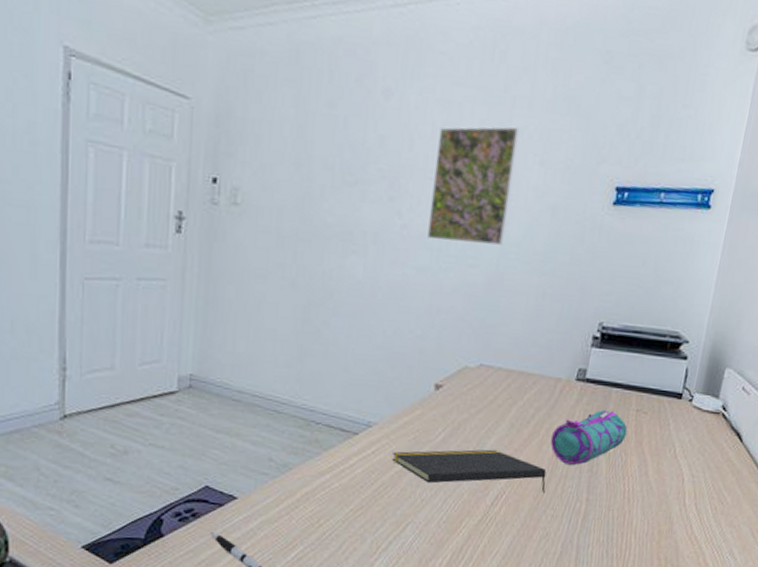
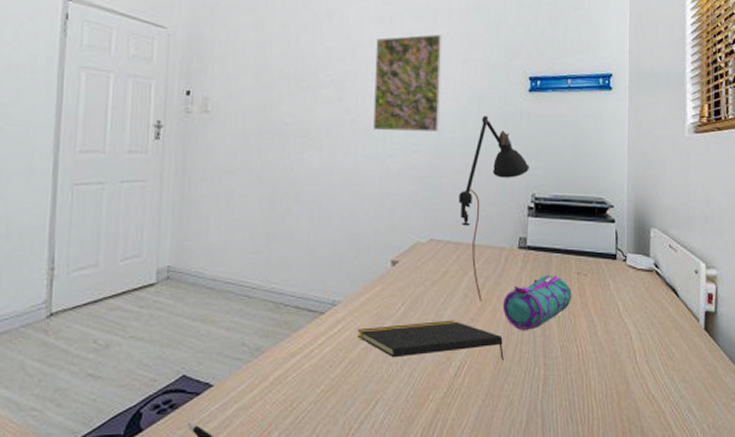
desk lamp: none [516,230,601,432] -> present [459,116,529,301]

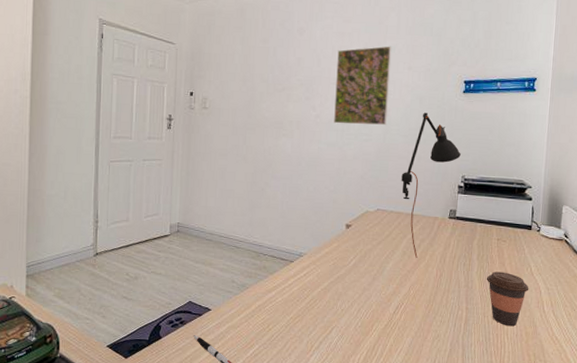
notepad: present [357,320,504,362] -> none [318,271,434,305]
pencil case: present [502,274,572,331] -> none [434,239,492,283]
coffee cup: none [567,314,618,385] -> present [487,271,529,327]

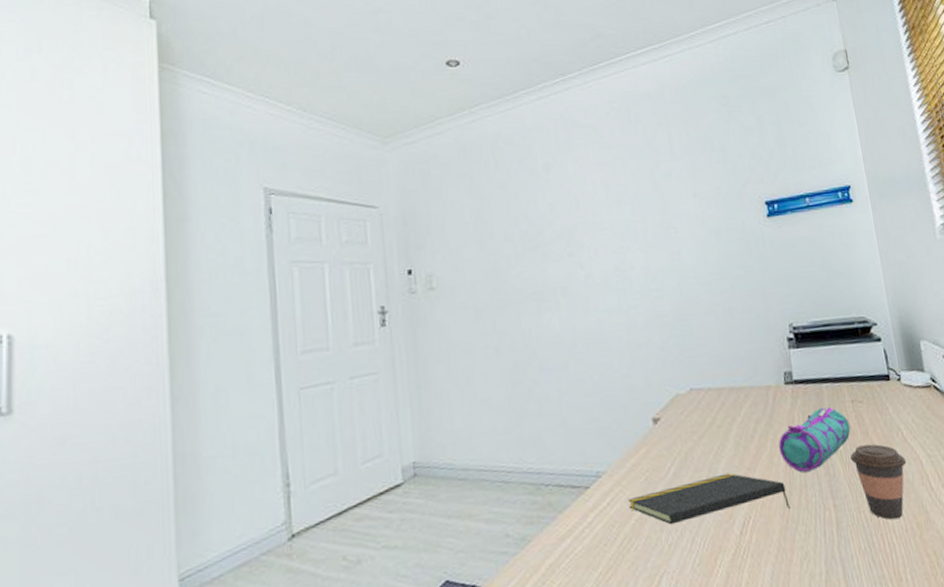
notepad: none [318,271,434,305] -> present [628,472,790,525]
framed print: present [334,46,392,125] -> none [599,171,680,282]
desk lamp: present [401,112,461,258] -> none [712,248,782,448]
pencil case: none [434,239,492,283] -> present [778,407,851,474]

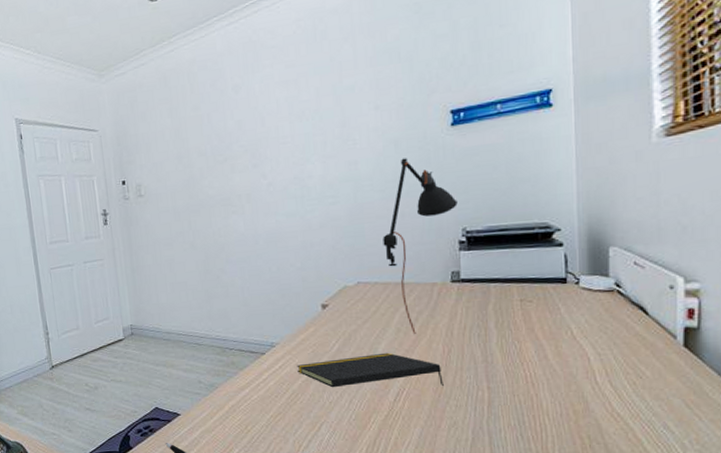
desk lamp: none [712,248,782,448] -> present [383,158,458,334]
pencil case: present [778,407,851,474] -> none [438,304,515,359]
coffee cup: present [850,444,907,520] -> none [511,339,572,405]

